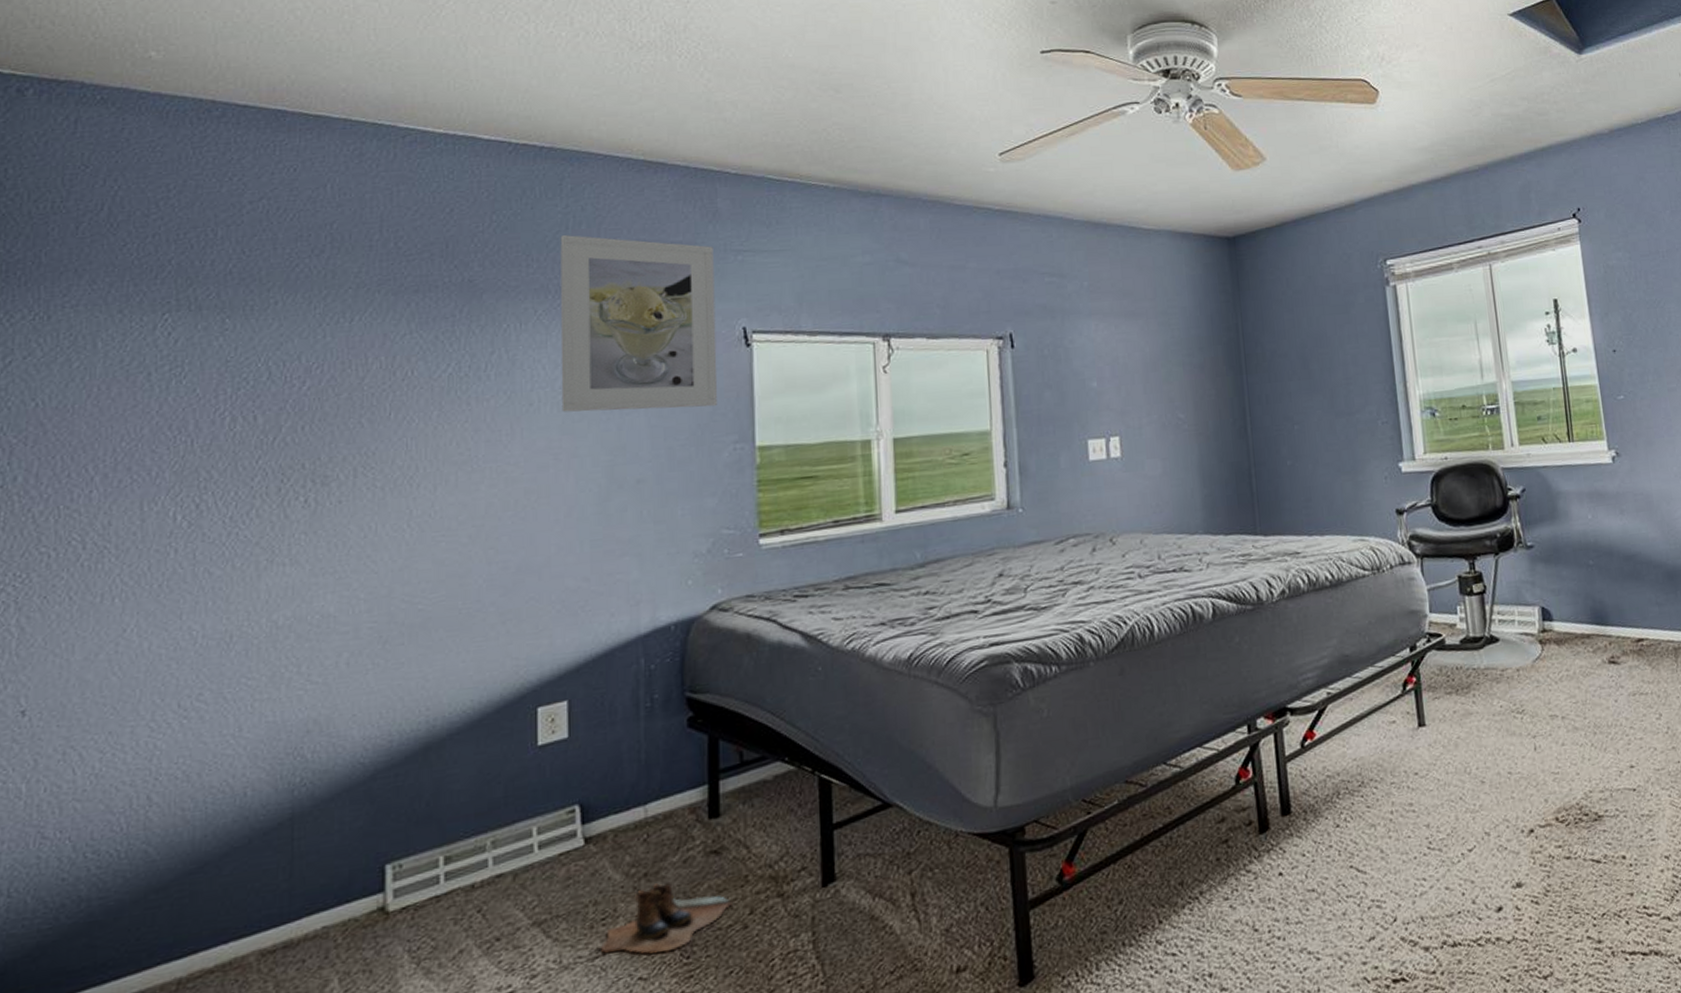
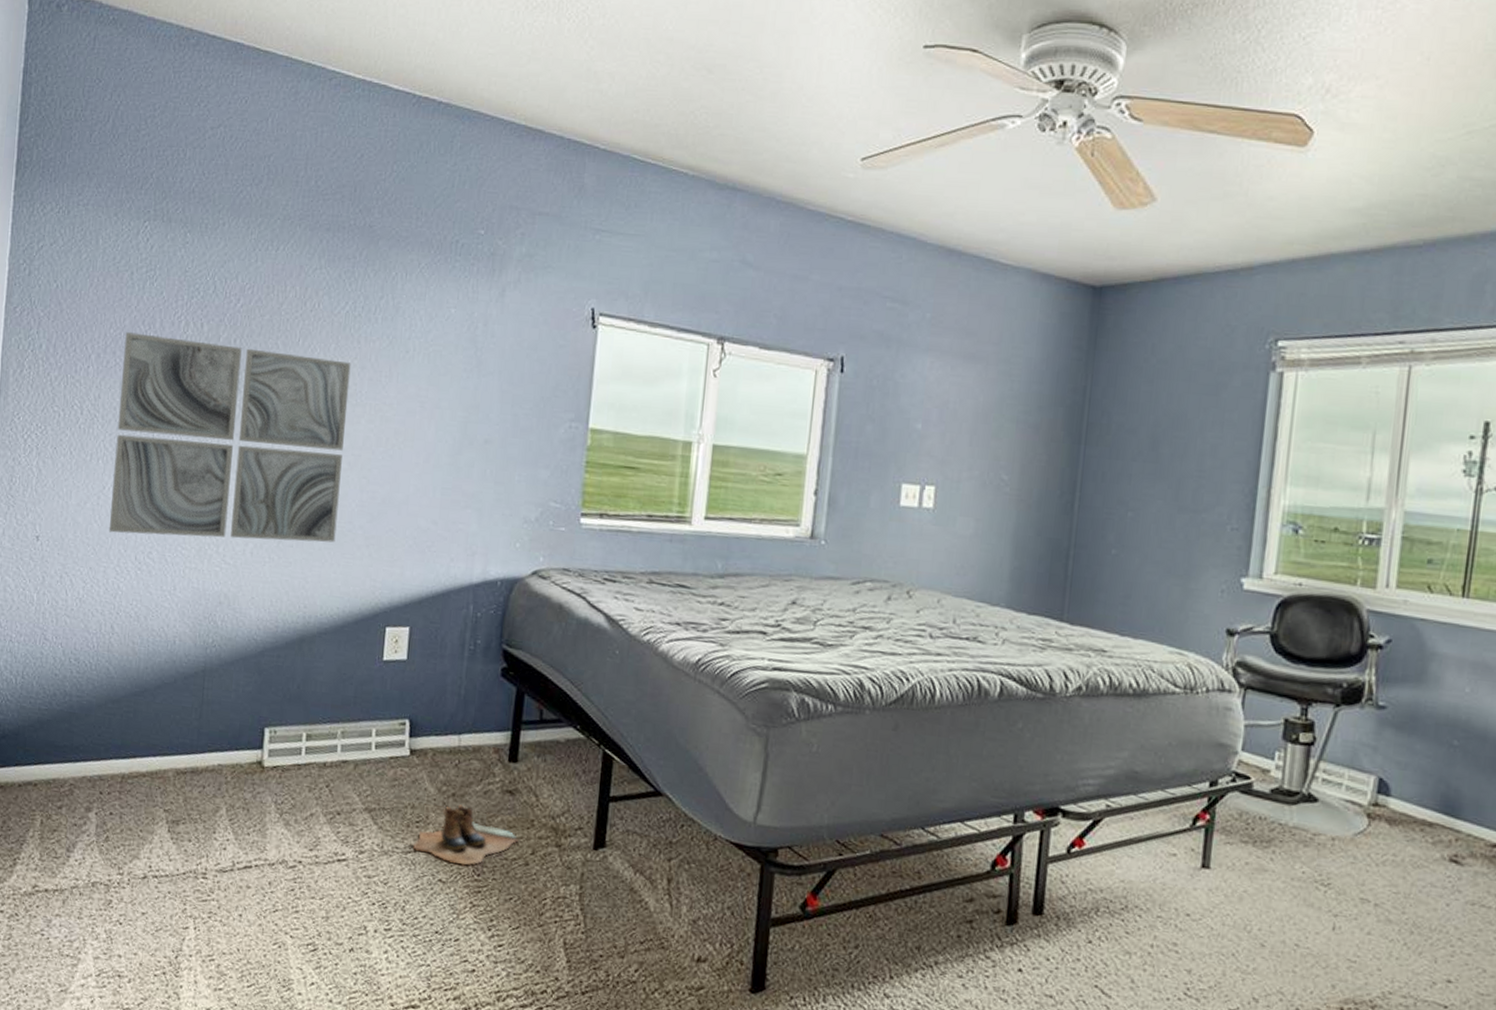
wall art: none [135,427,461,683] -> present [108,332,351,543]
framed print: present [560,234,718,412] -> none [431,192,575,382]

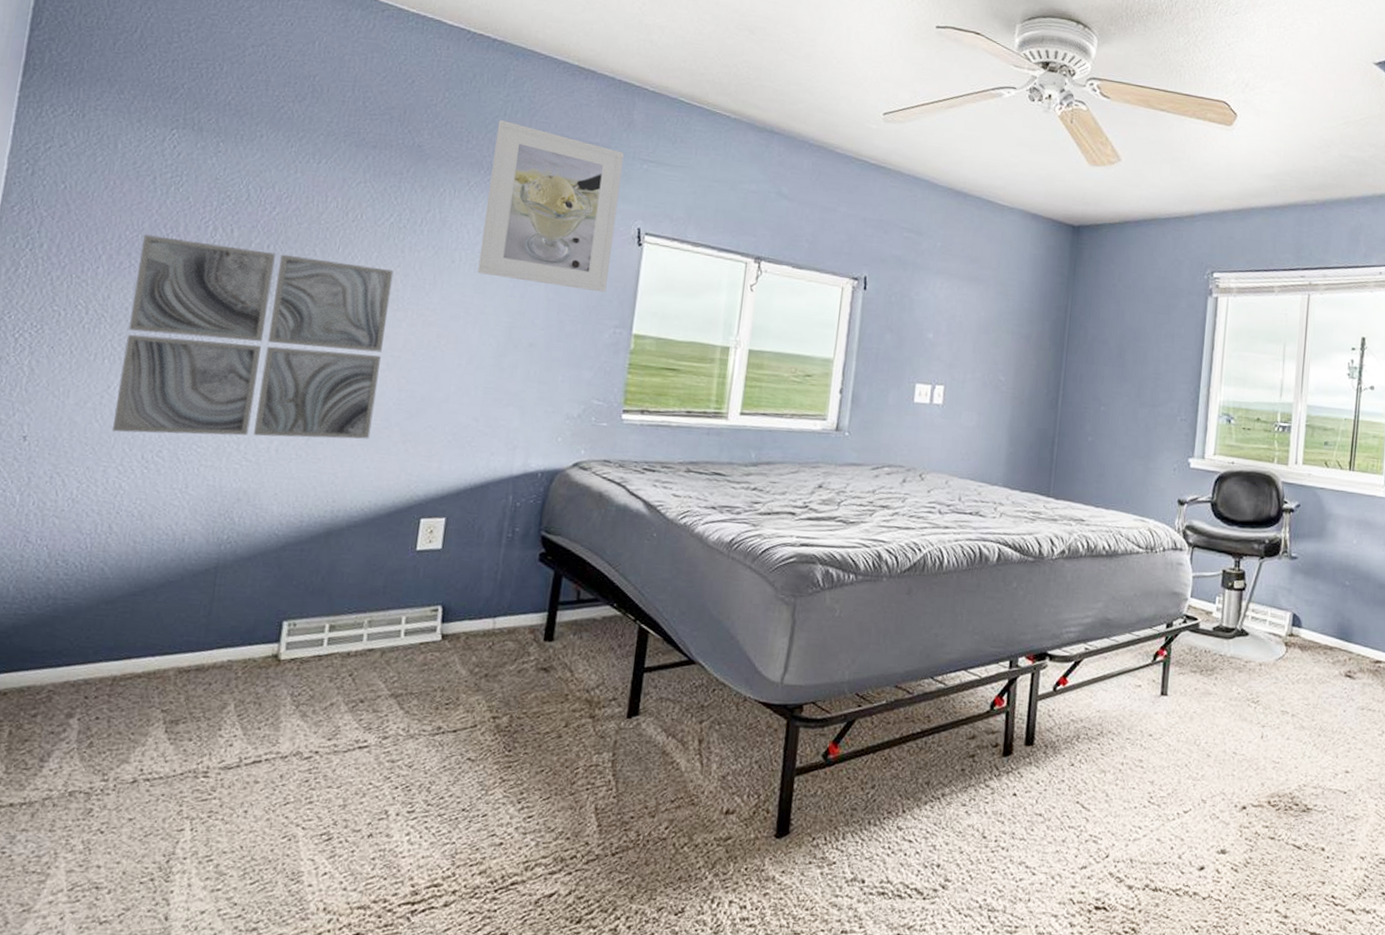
boots: present [413,805,520,866] -> none [442,684,553,743]
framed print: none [431,192,575,382] -> present [477,119,624,293]

